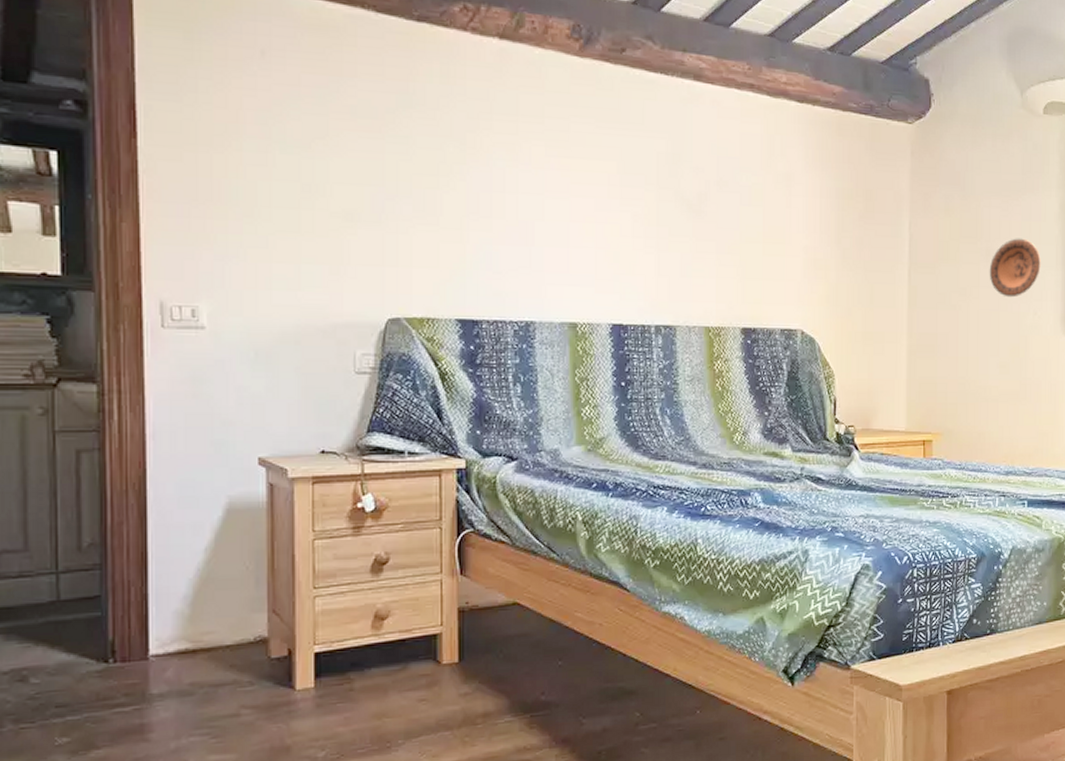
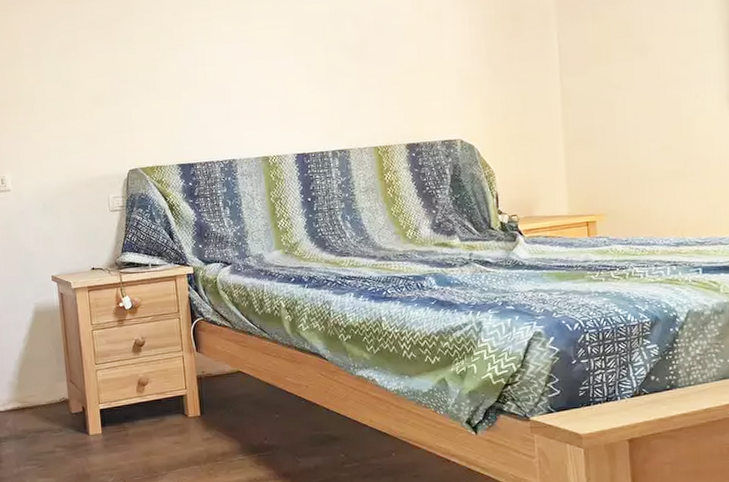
decorative plate: present [989,238,1041,298] -> none [644,29,701,86]

